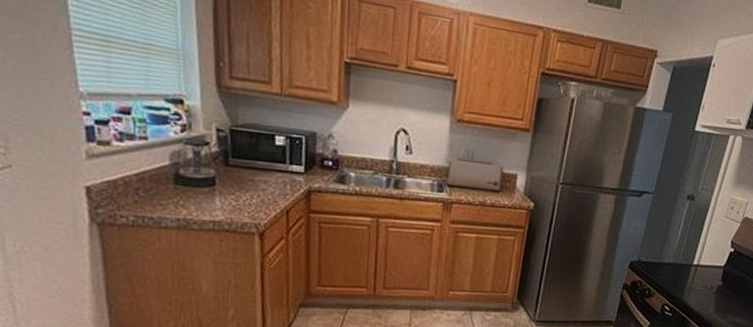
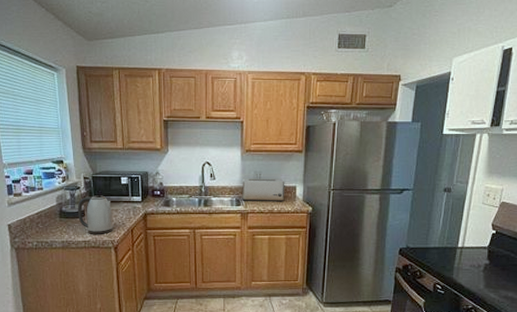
kettle: none [203,157,260,215] -> present [77,195,114,235]

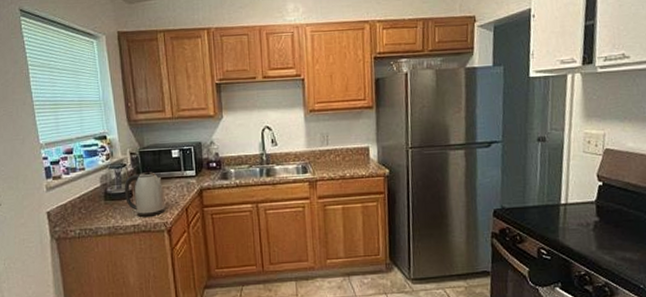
toaster: present [242,178,286,202] -> none [307,139,358,169]

